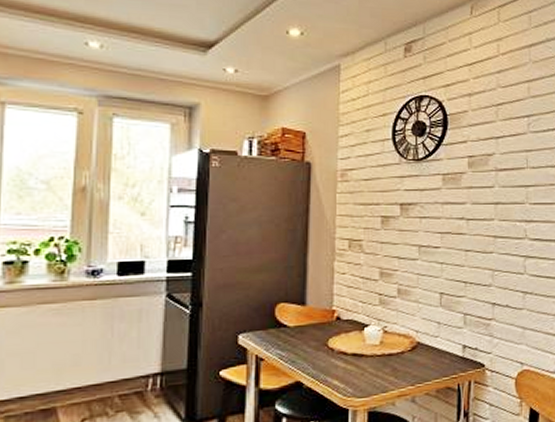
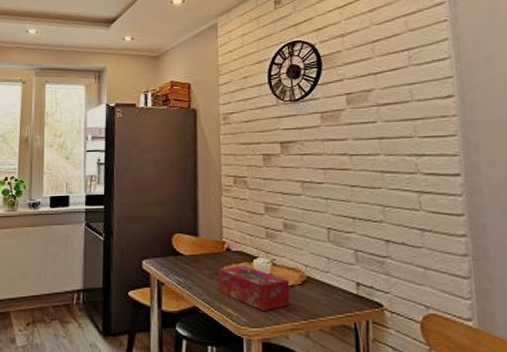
tissue box: none [325,334,400,380] -> present [218,265,290,311]

